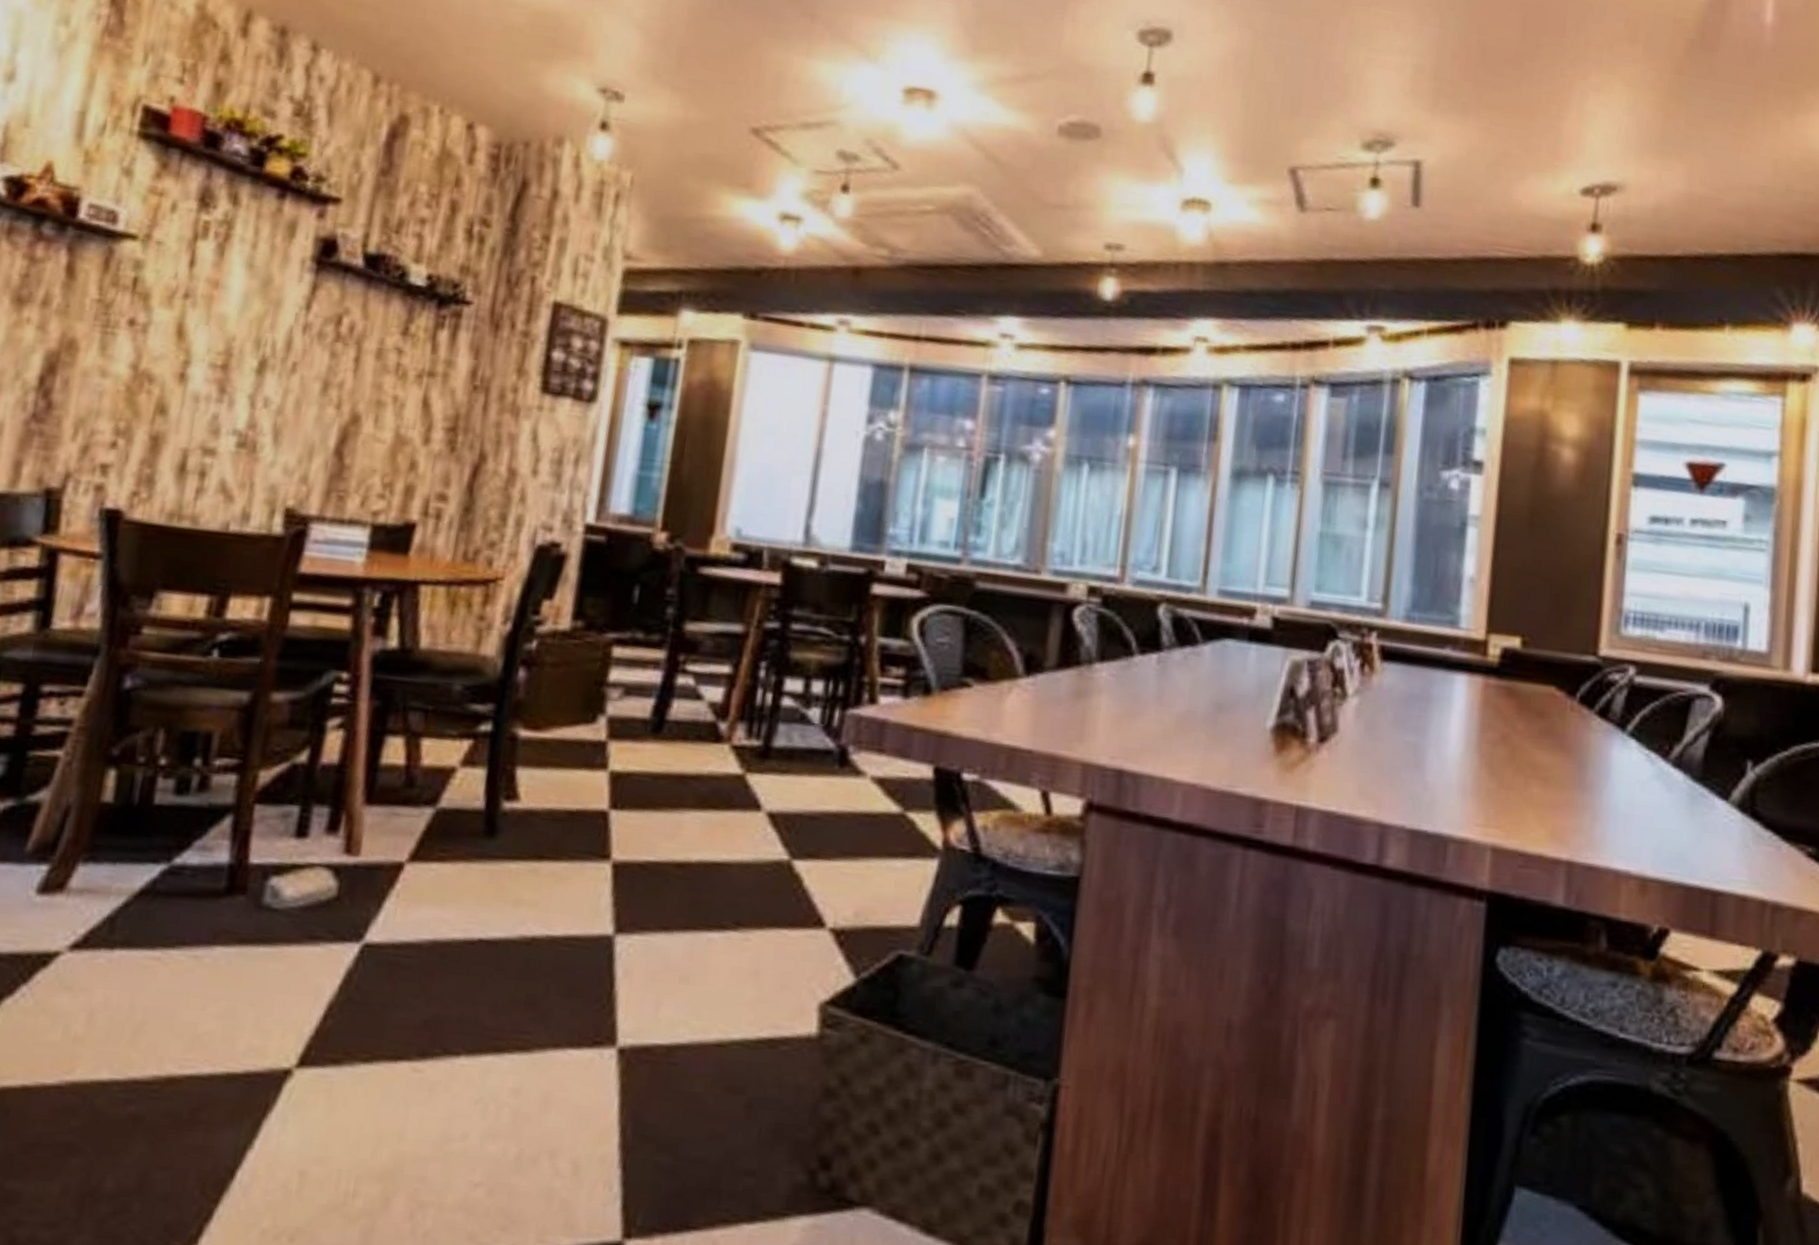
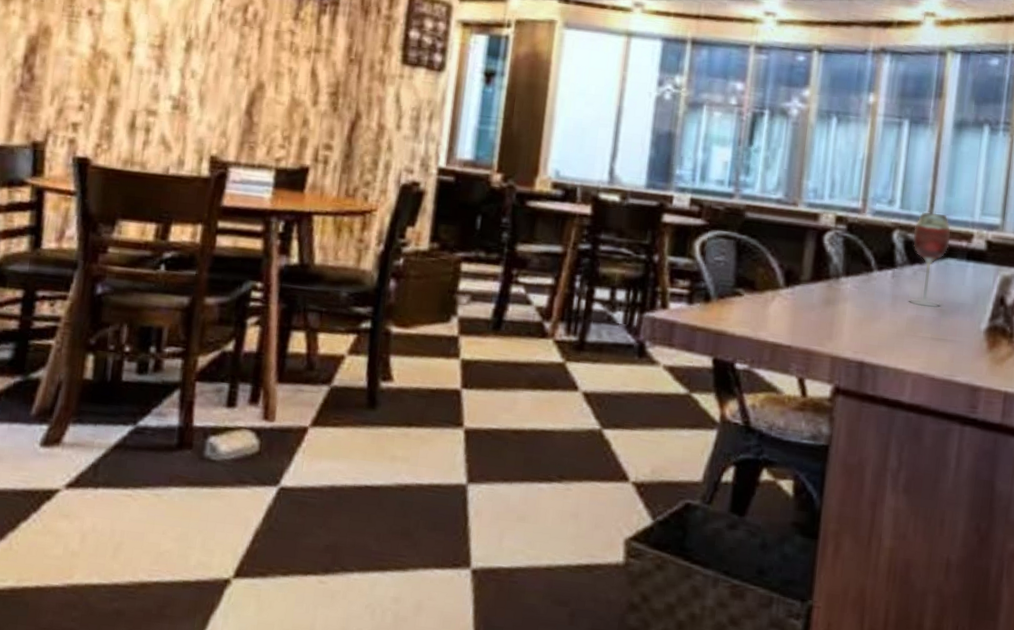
wineglass: none [1179,581,1229,702] -> present [909,211,951,309]

